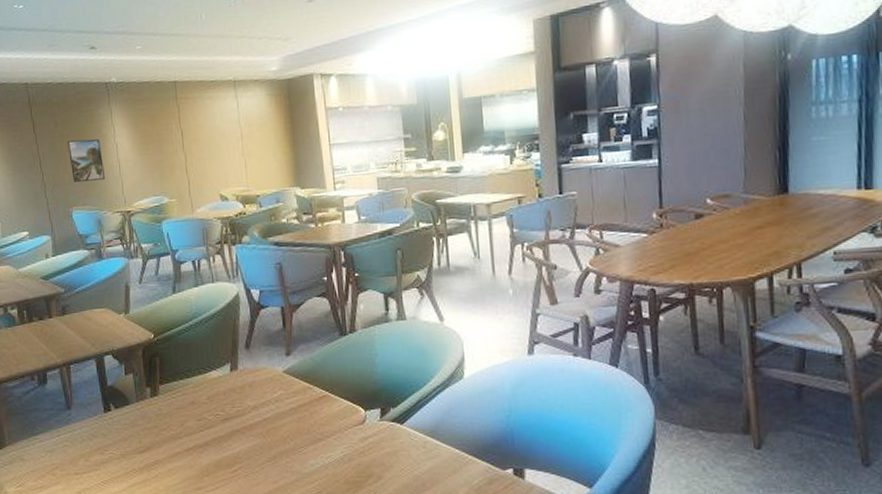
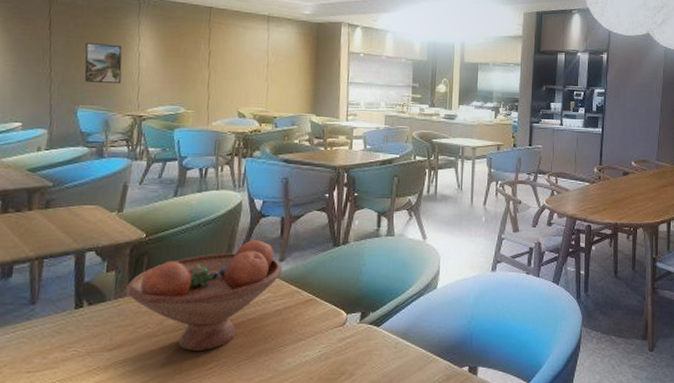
fruit bowl: none [145,334,290,452] -> present [126,240,282,351]

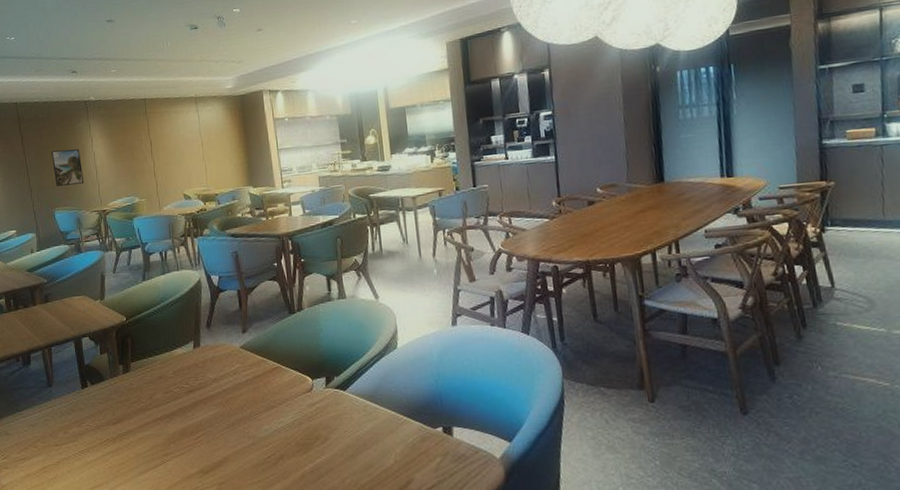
fruit bowl: present [126,240,282,351] -> none [118,314,246,422]

